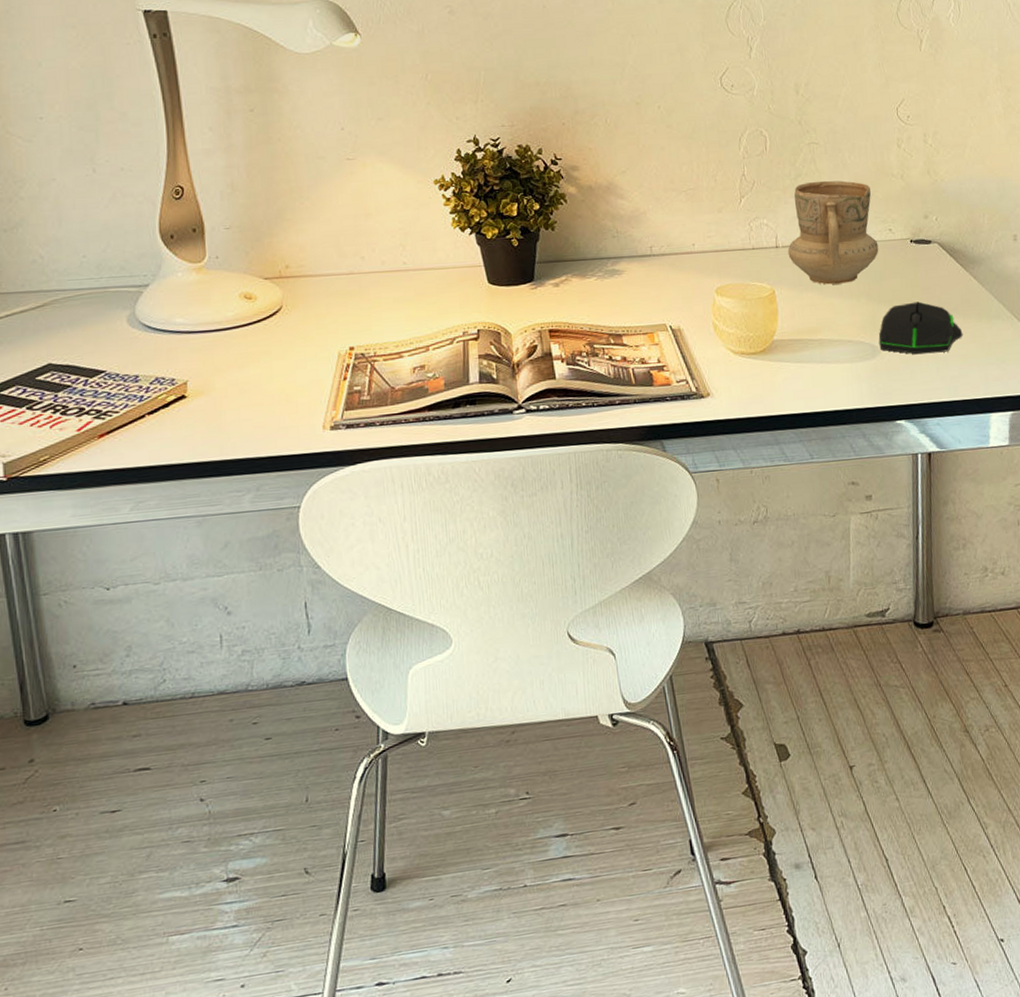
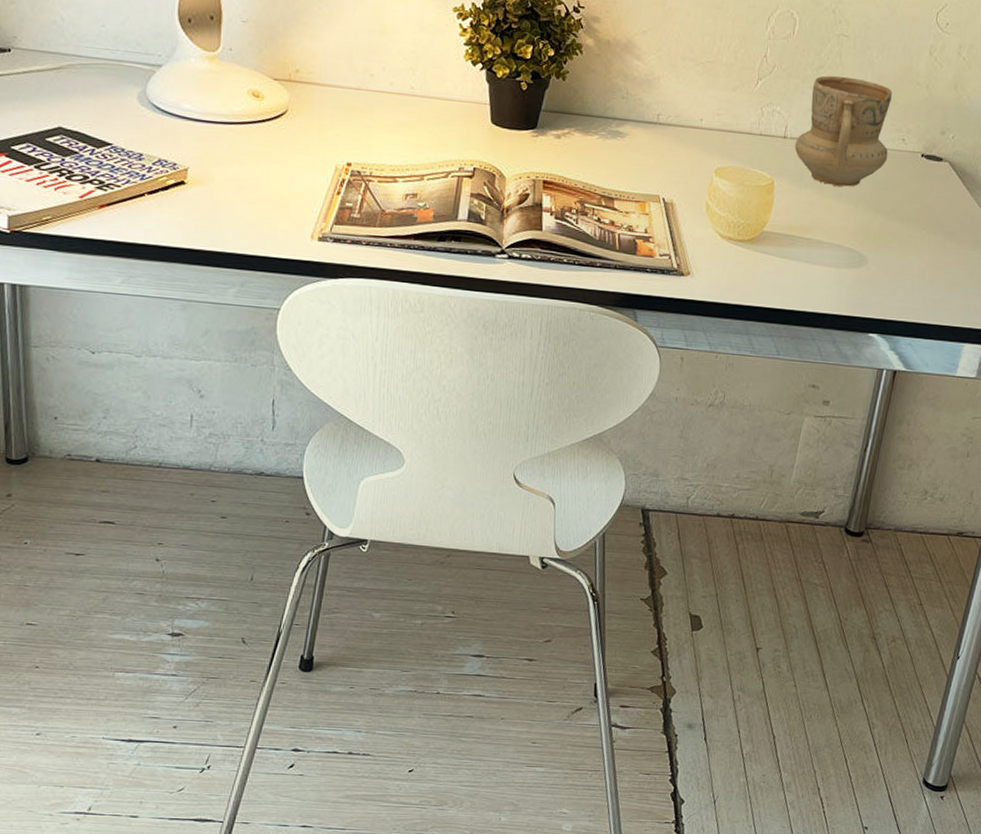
computer mouse: present [879,301,963,354] -> none [867,218,955,275]

